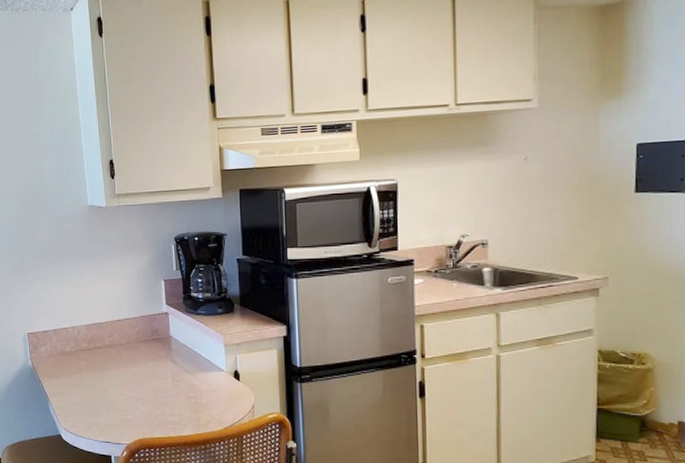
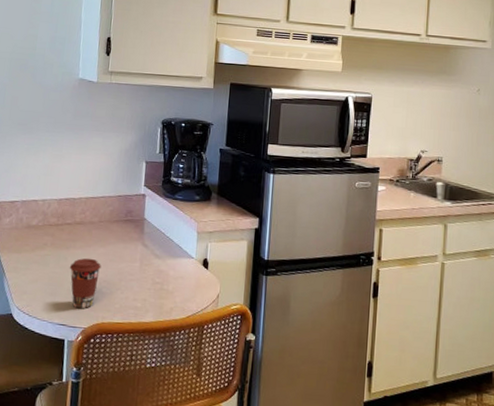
coffee cup: none [106,378,135,427] -> present [69,258,101,309]

